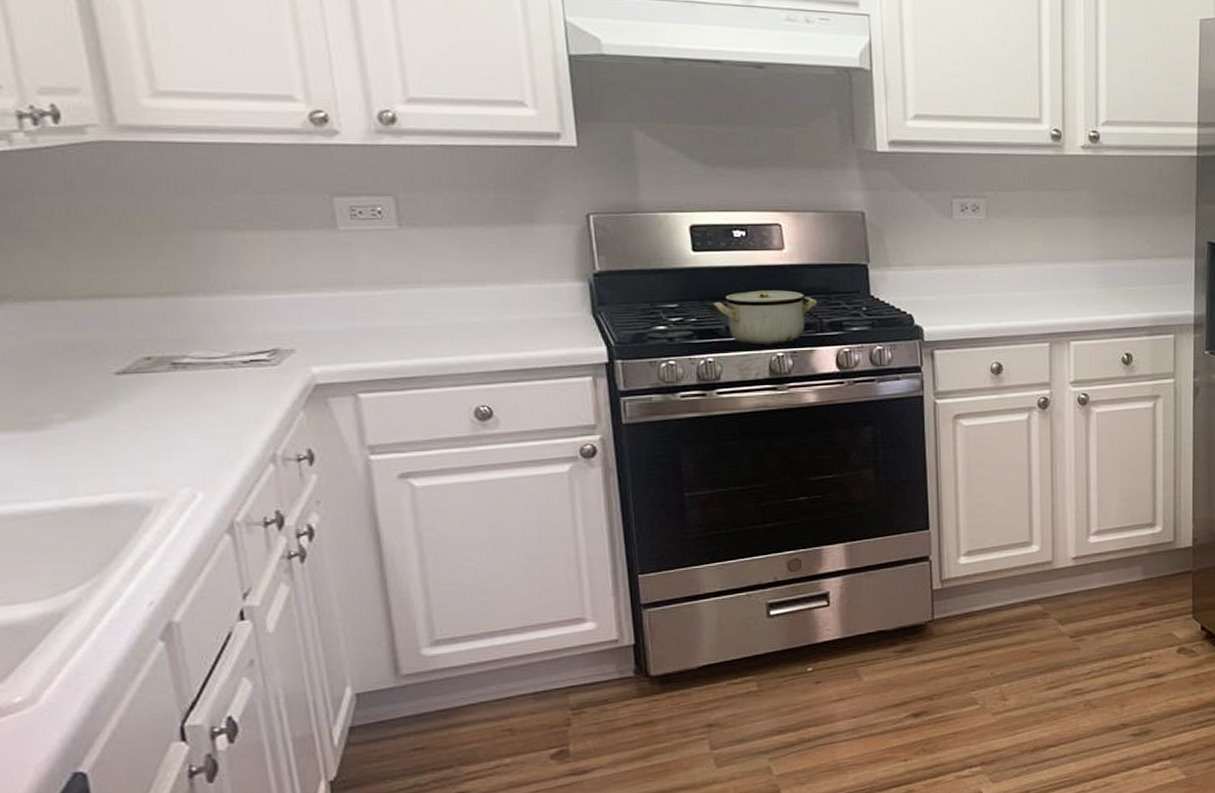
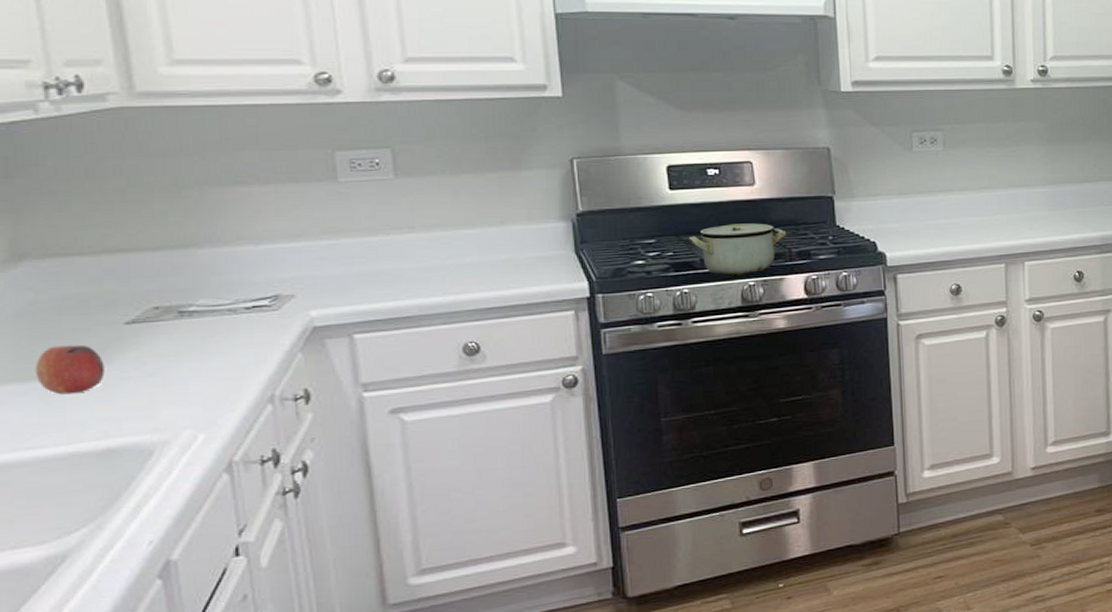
fruit: none [21,394,96,446] -> present [34,344,105,395]

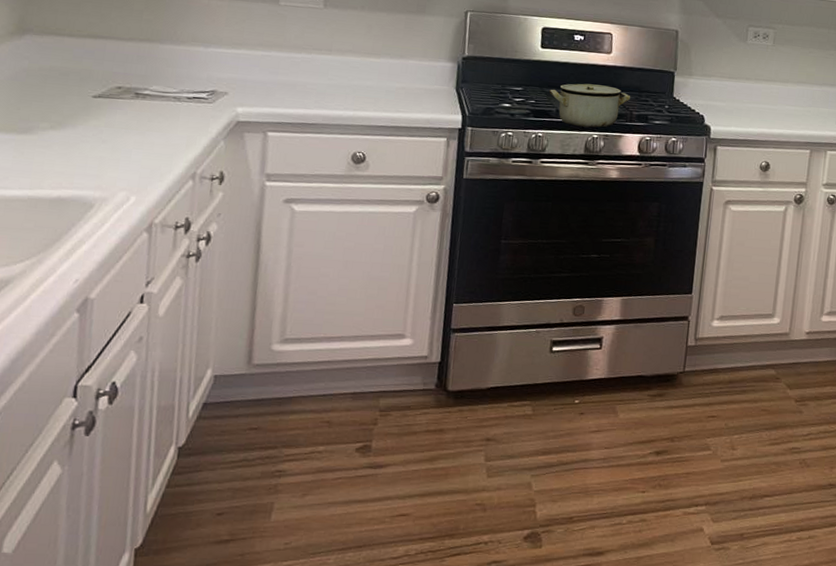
fruit: present [34,344,105,395] -> none [16,107,71,149]

